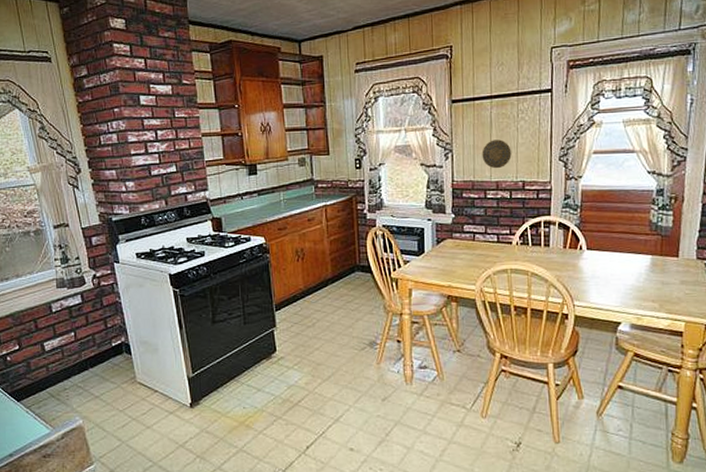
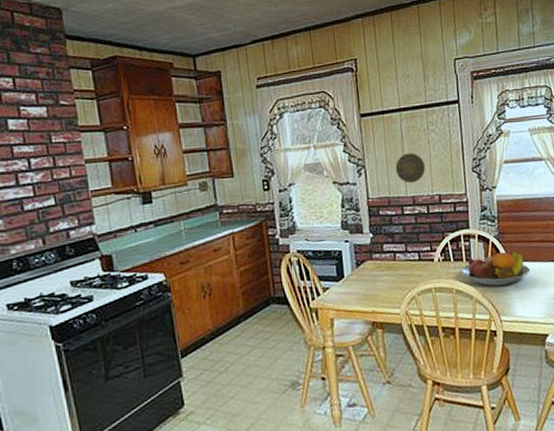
fruit bowl: none [538,239,610,272] -> present [461,250,531,286]

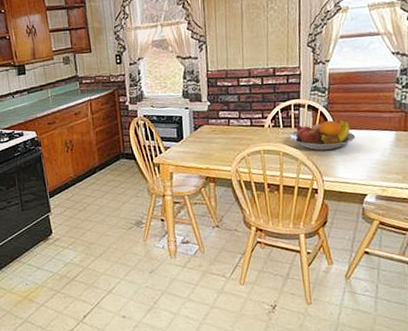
decorative plate: present [395,153,426,184] -> none [234,29,262,58]

